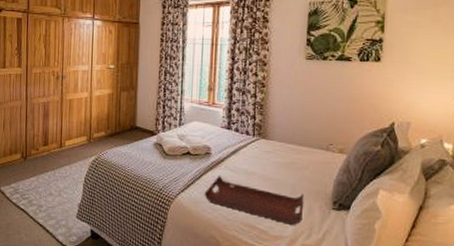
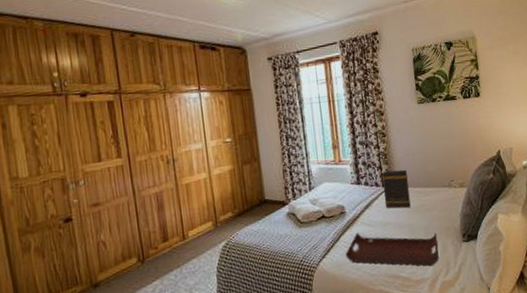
book: none [252,121,282,163] -> present [381,169,411,209]

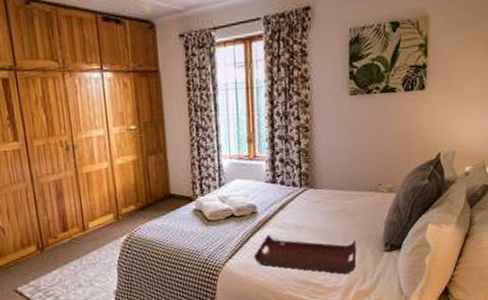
book: present [381,169,411,209] -> none [300,169,330,212]

